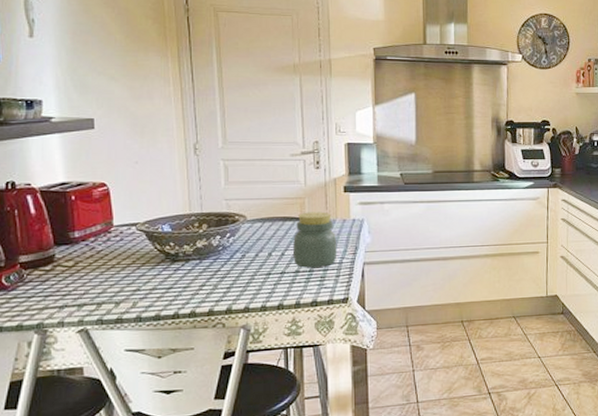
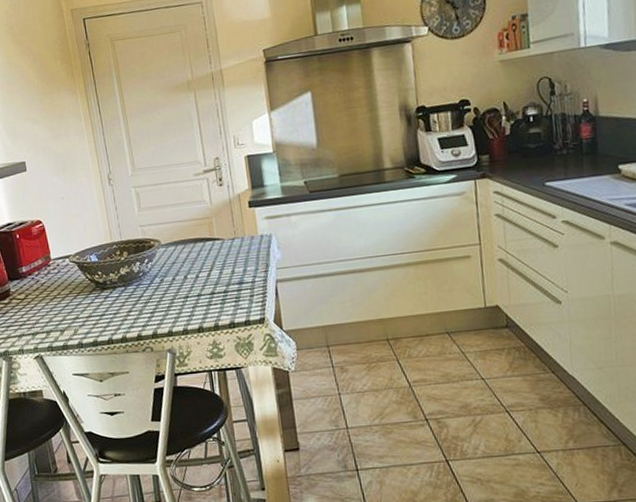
jar: present [293,212,337,268] -> none [205,230,249,289]

